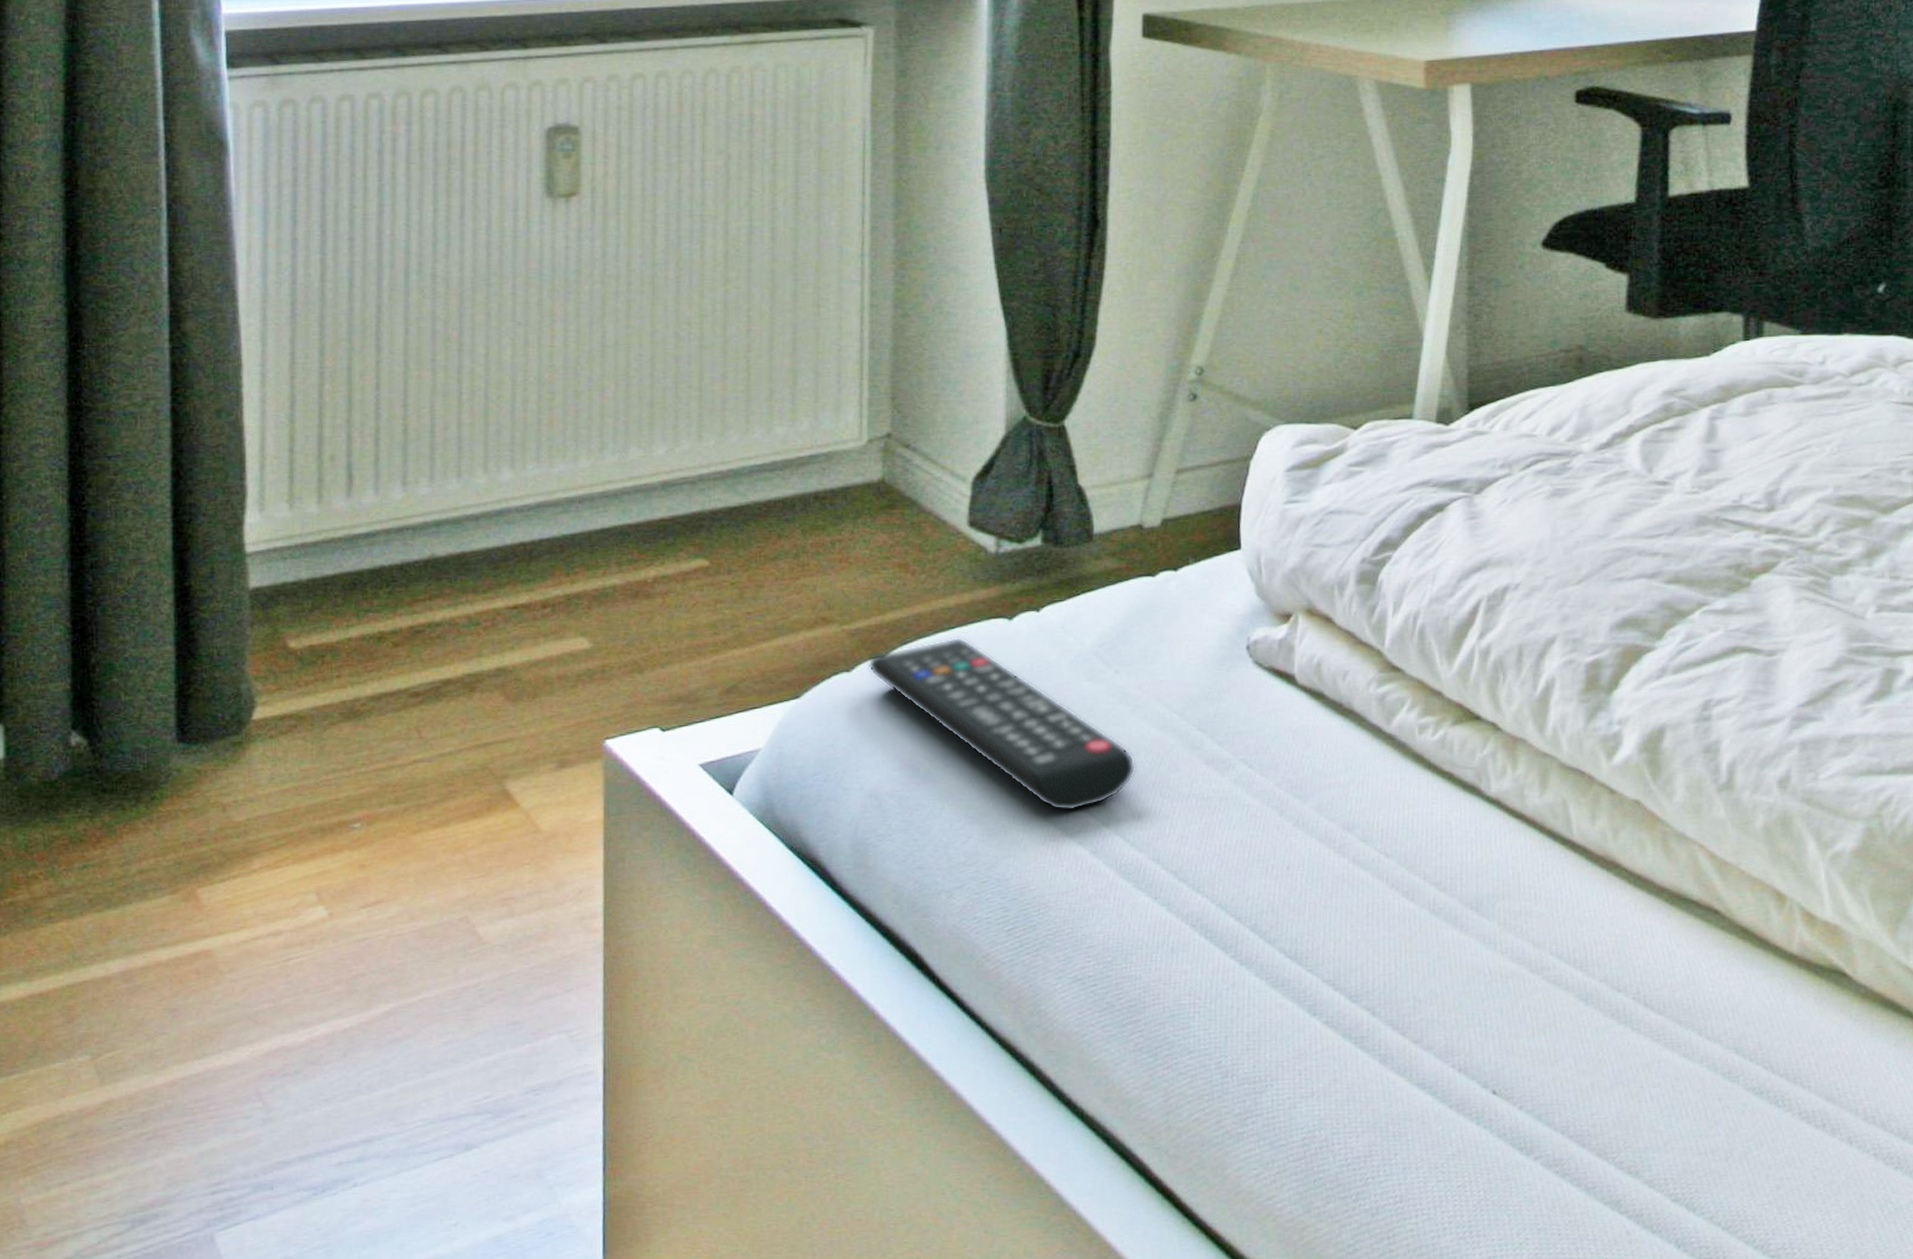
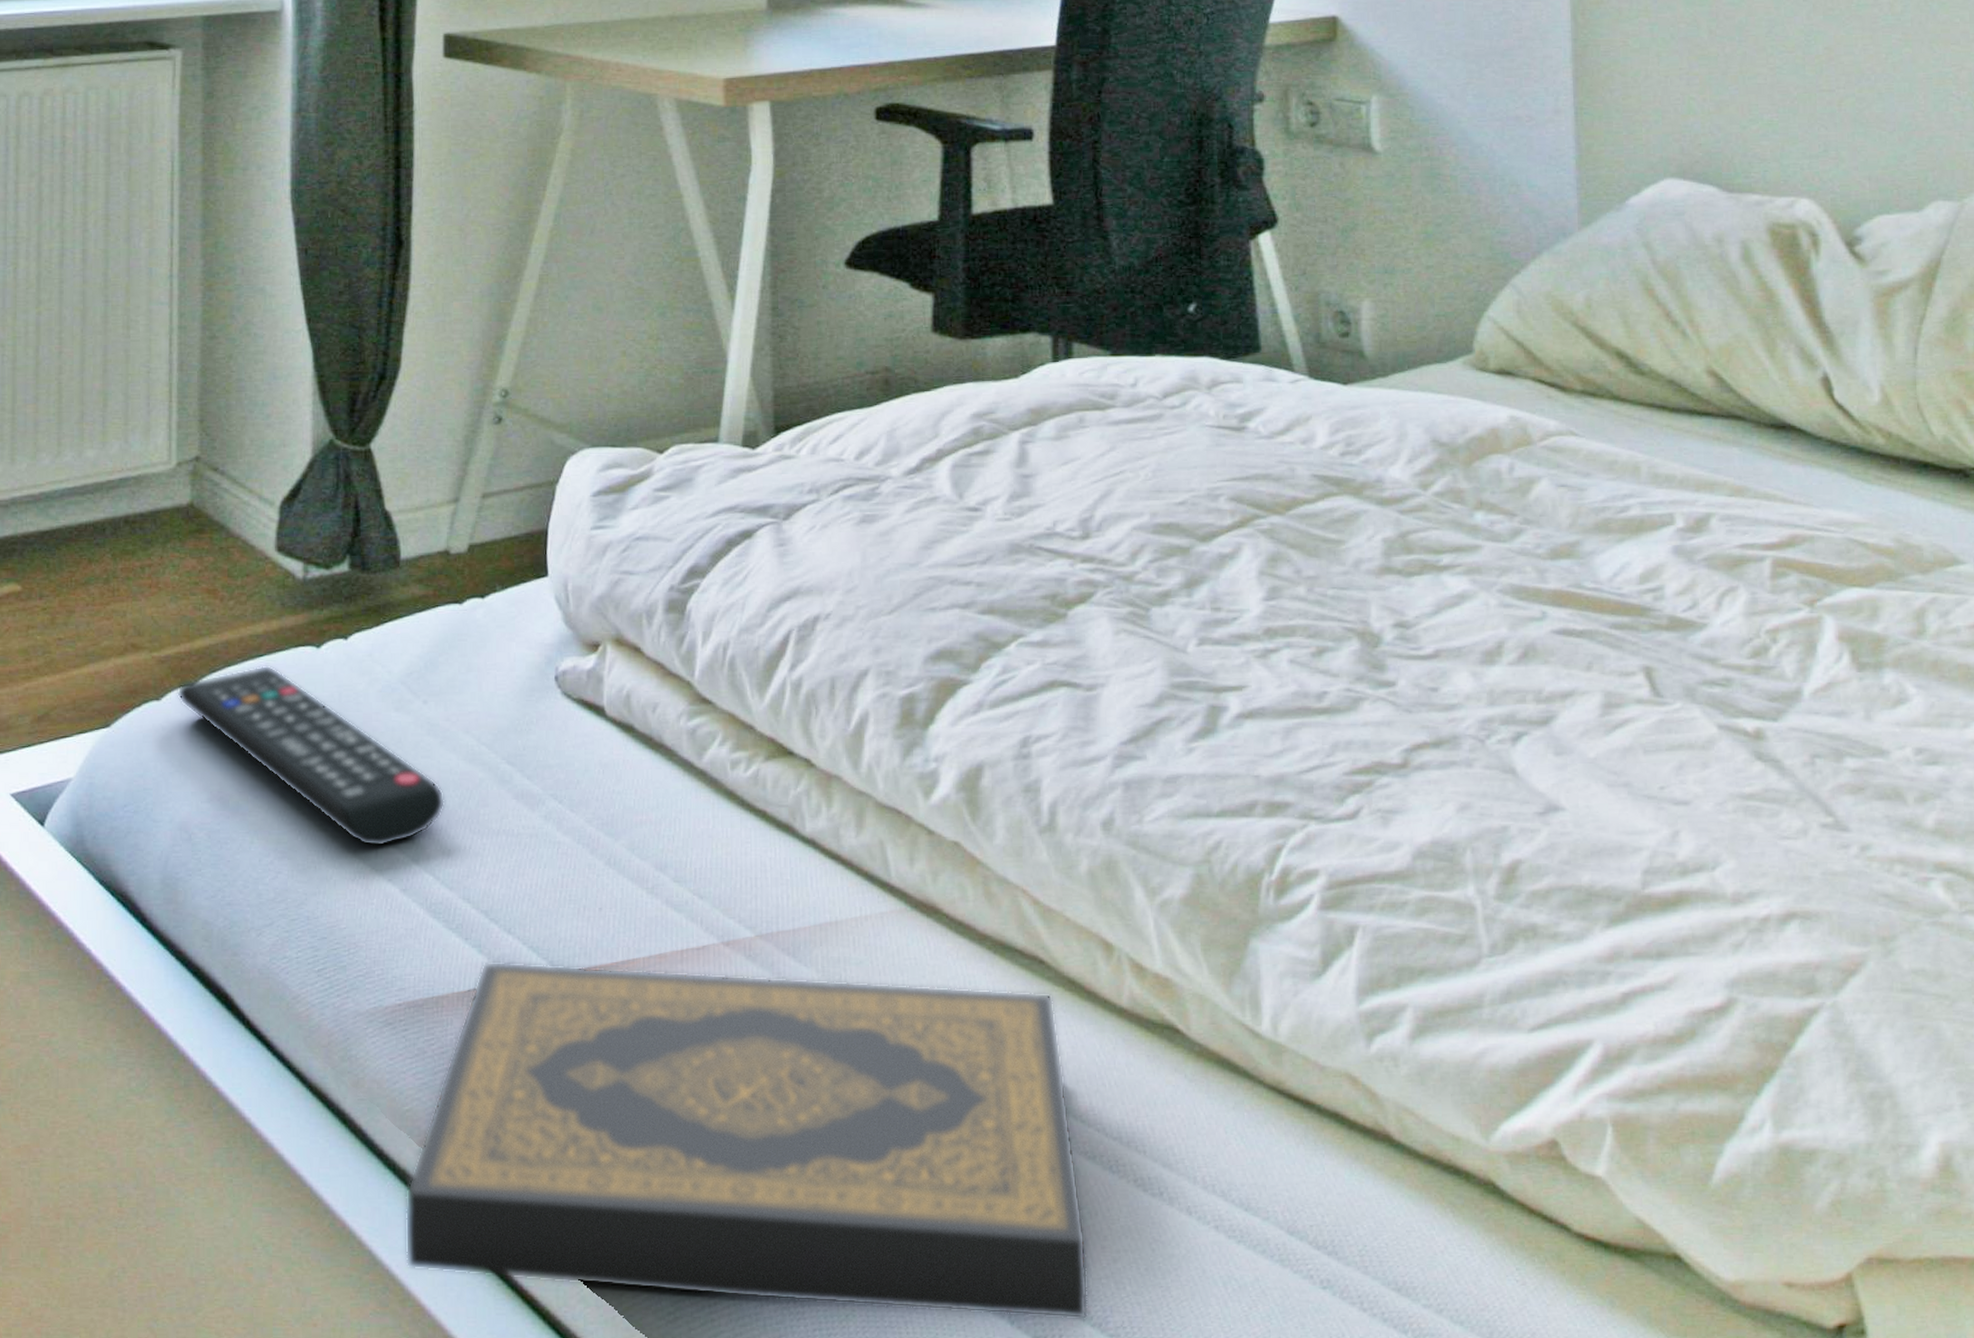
hardback book: none [1091,918,1752,1243] -> present [404,960,1089,1320]

